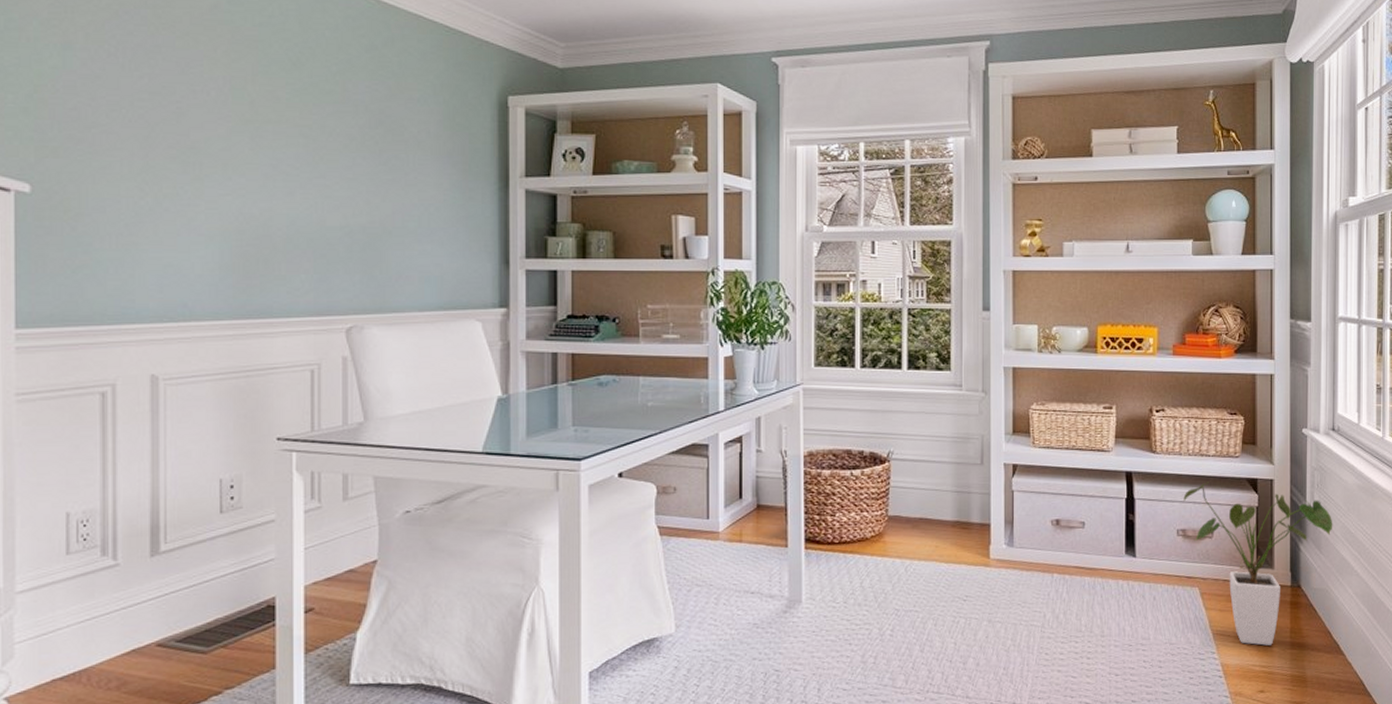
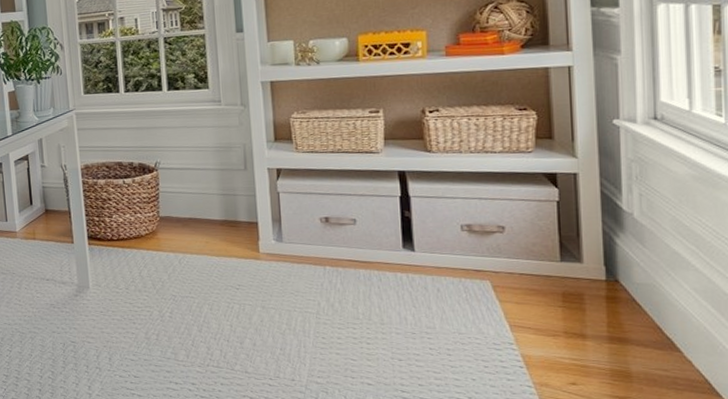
house plant: present [1183,482,1333,646] -> none [466,178,660,339]

